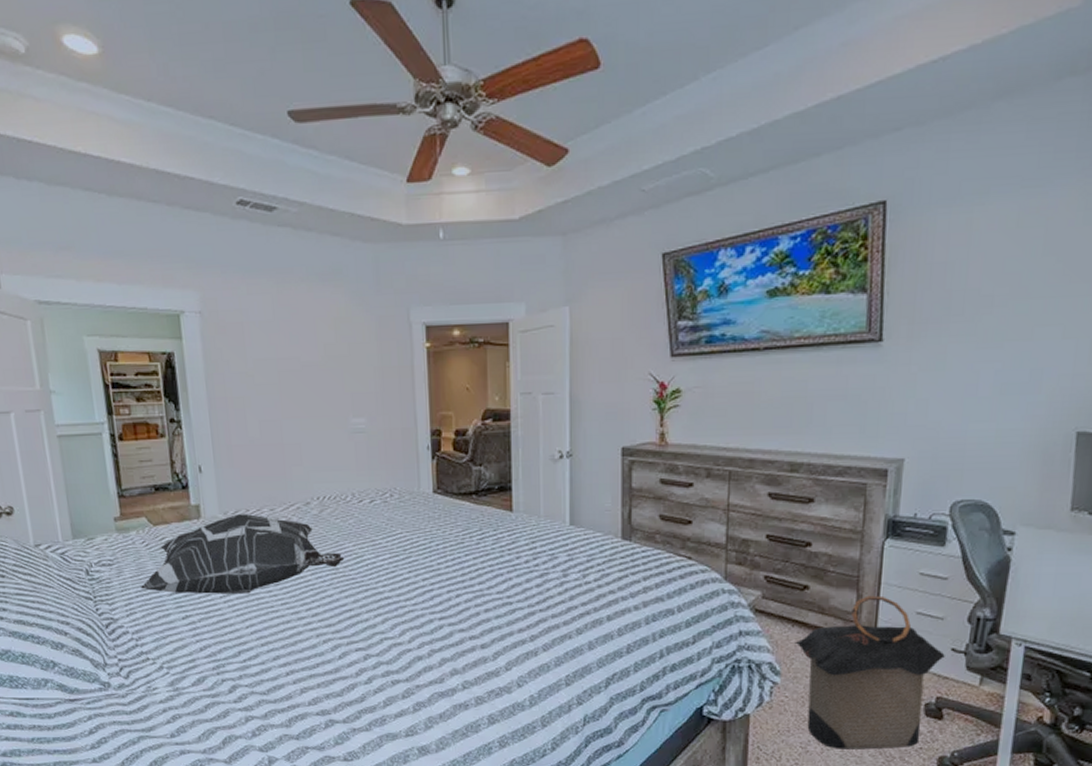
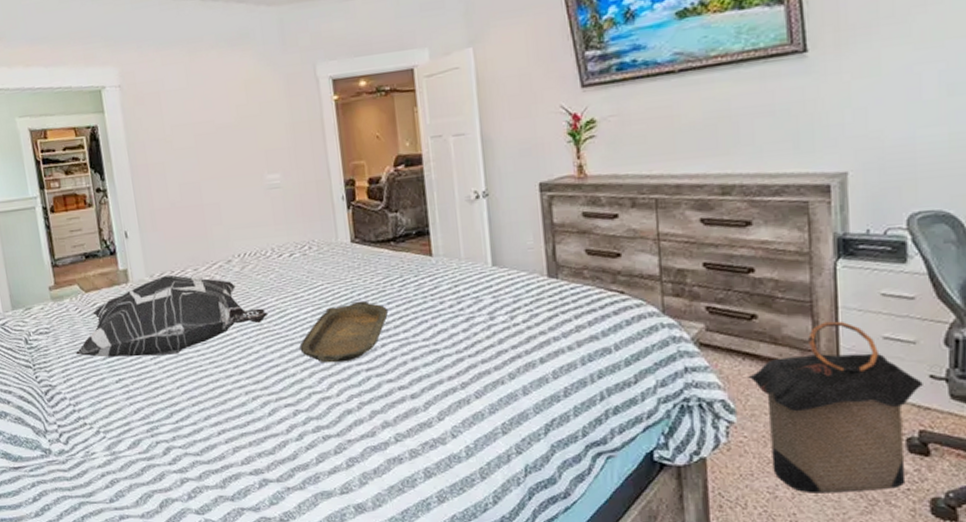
serving tray: none [374,551,466,610] -> present [299,300,389,363]

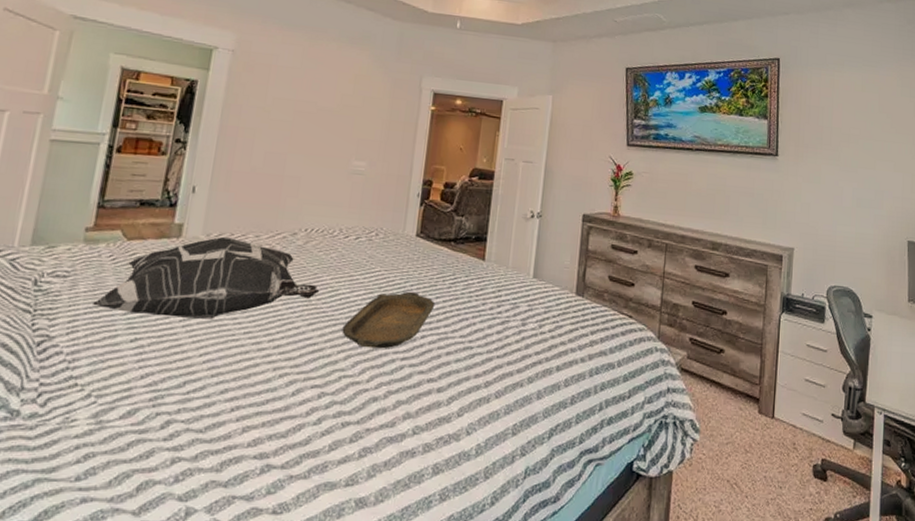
laundry hamper: present [746,321,923,493] -> none [711,362,827,510]

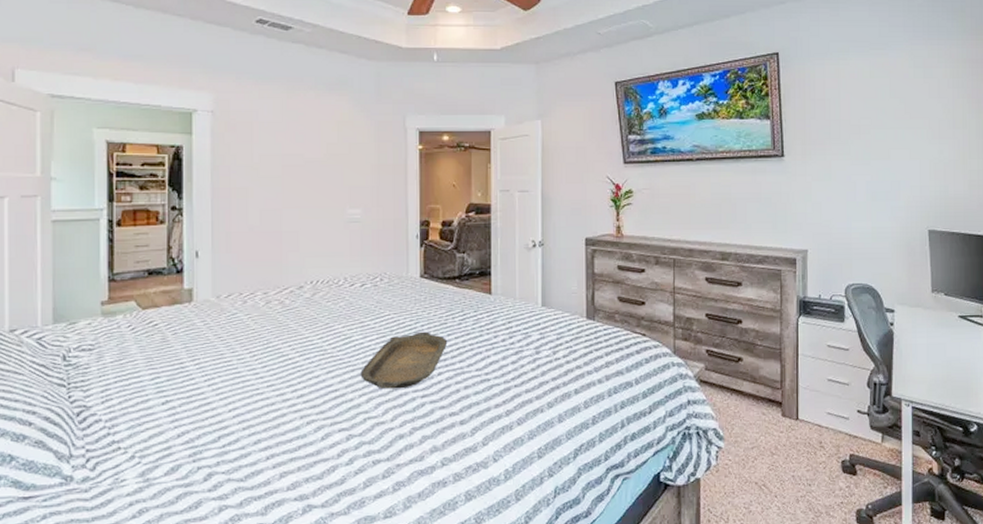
decorative pillow: present [91,237,320,320] -> none [120,297,334,378]

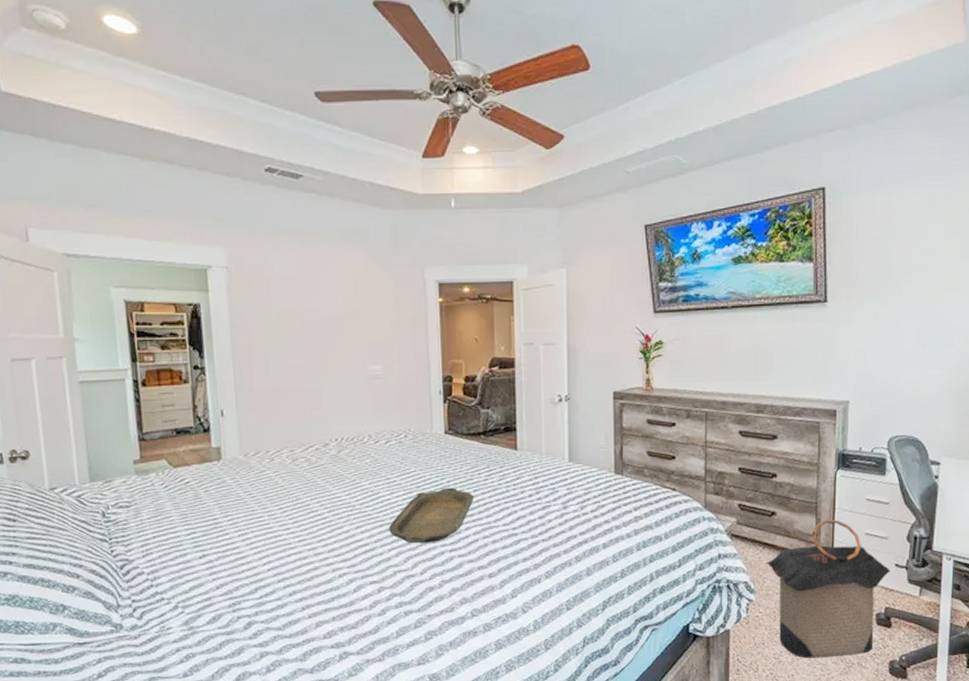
laundry hamper: none [732,365,853,508] -> present [764,519,890,658]

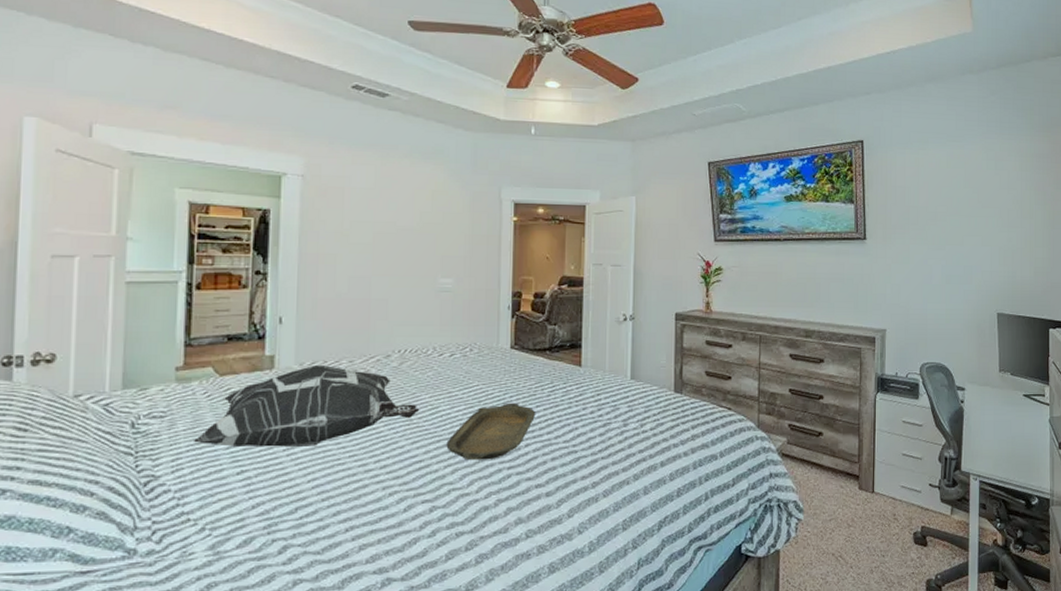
decorative pillow: none [157,455,361,533] -> present [193,365,420,447]
laundry hamper: present [764,519,890,658] -> none [812,440,925,578]

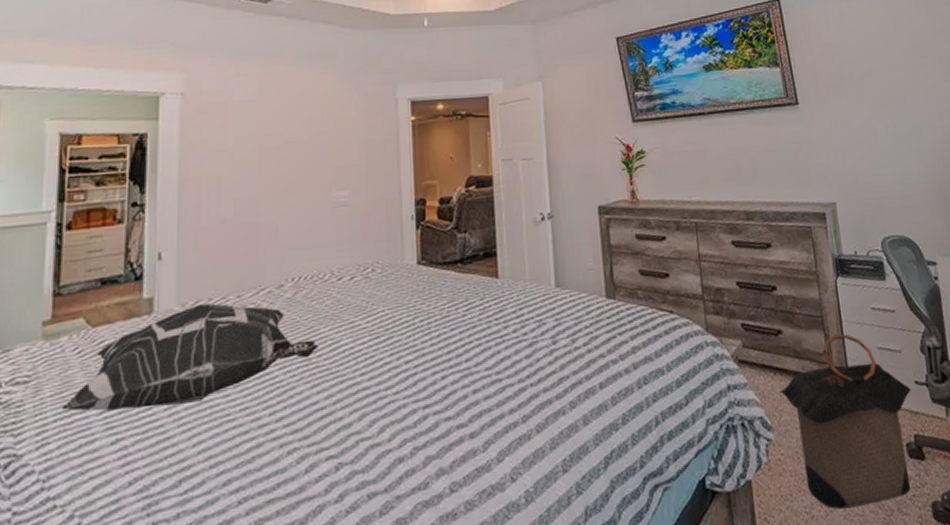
serving tray: present [446,402,536,461] -> none [351,327,452,403]
laundry hamper: none [812,440,925,578] -> present [778,333,911,509]

